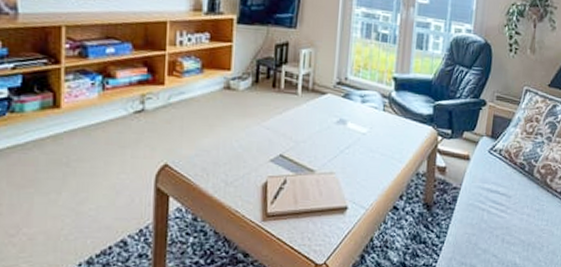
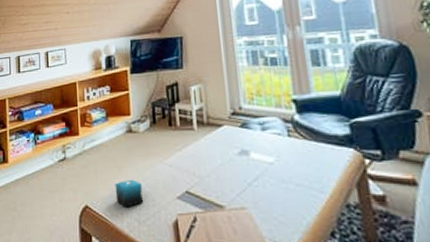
candle: none [202,139,234,168] -> present [115,179,144,207]

